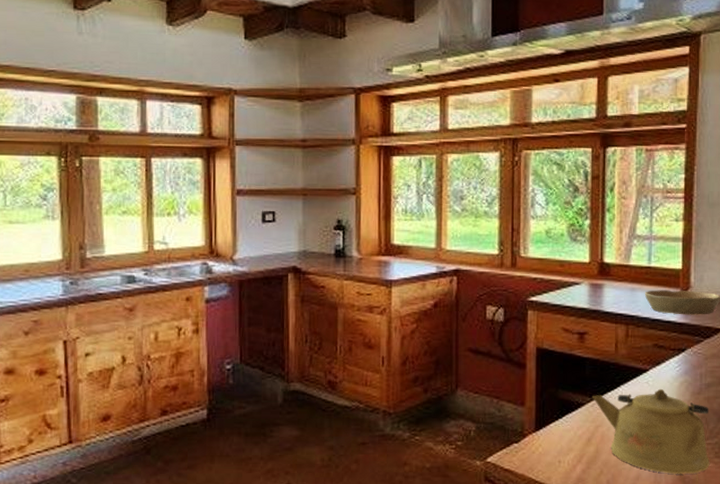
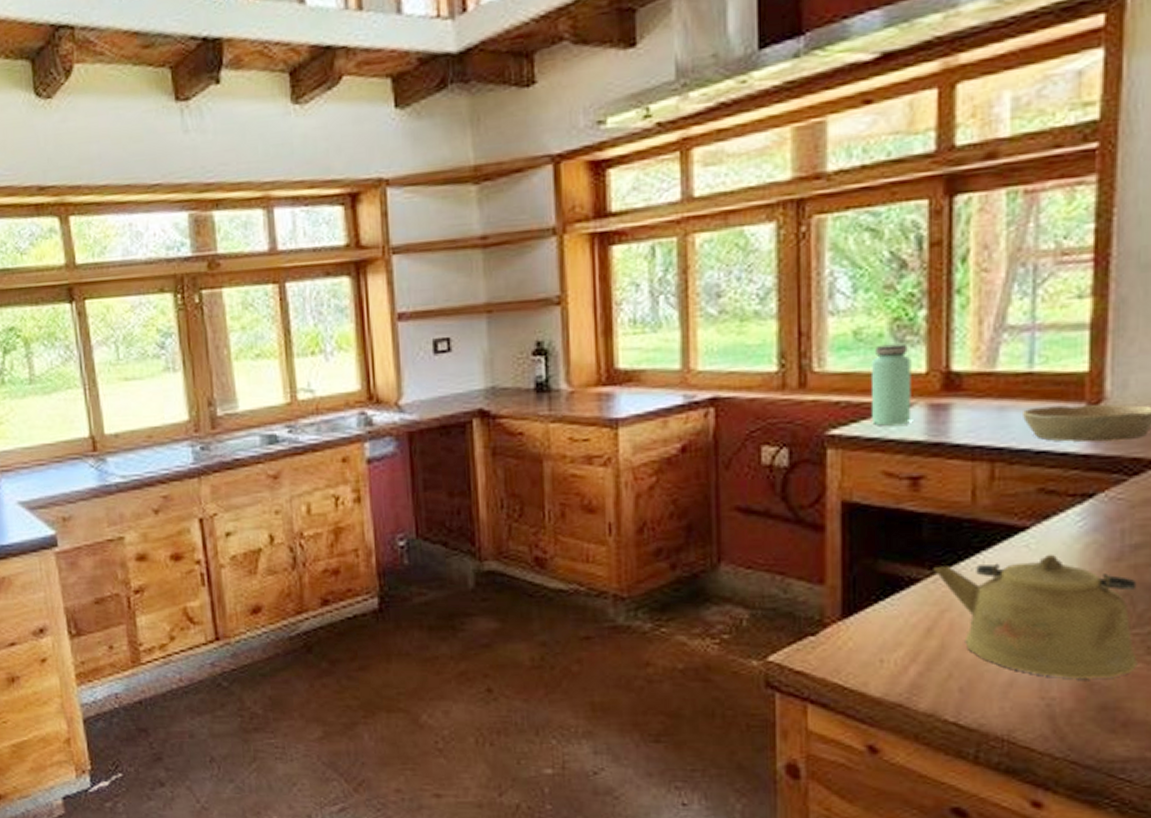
bottle: none [556,241,580,297] -> present [872,343,911,426]

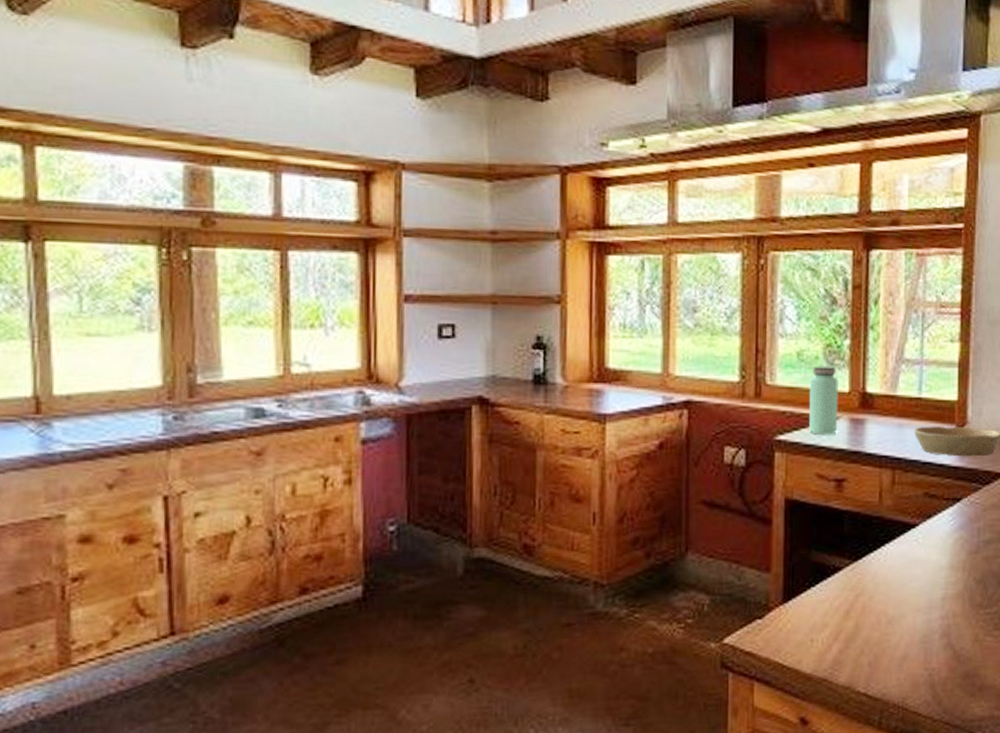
kettle: present [933,554,1137,678] -> none [851,547,988,651]

